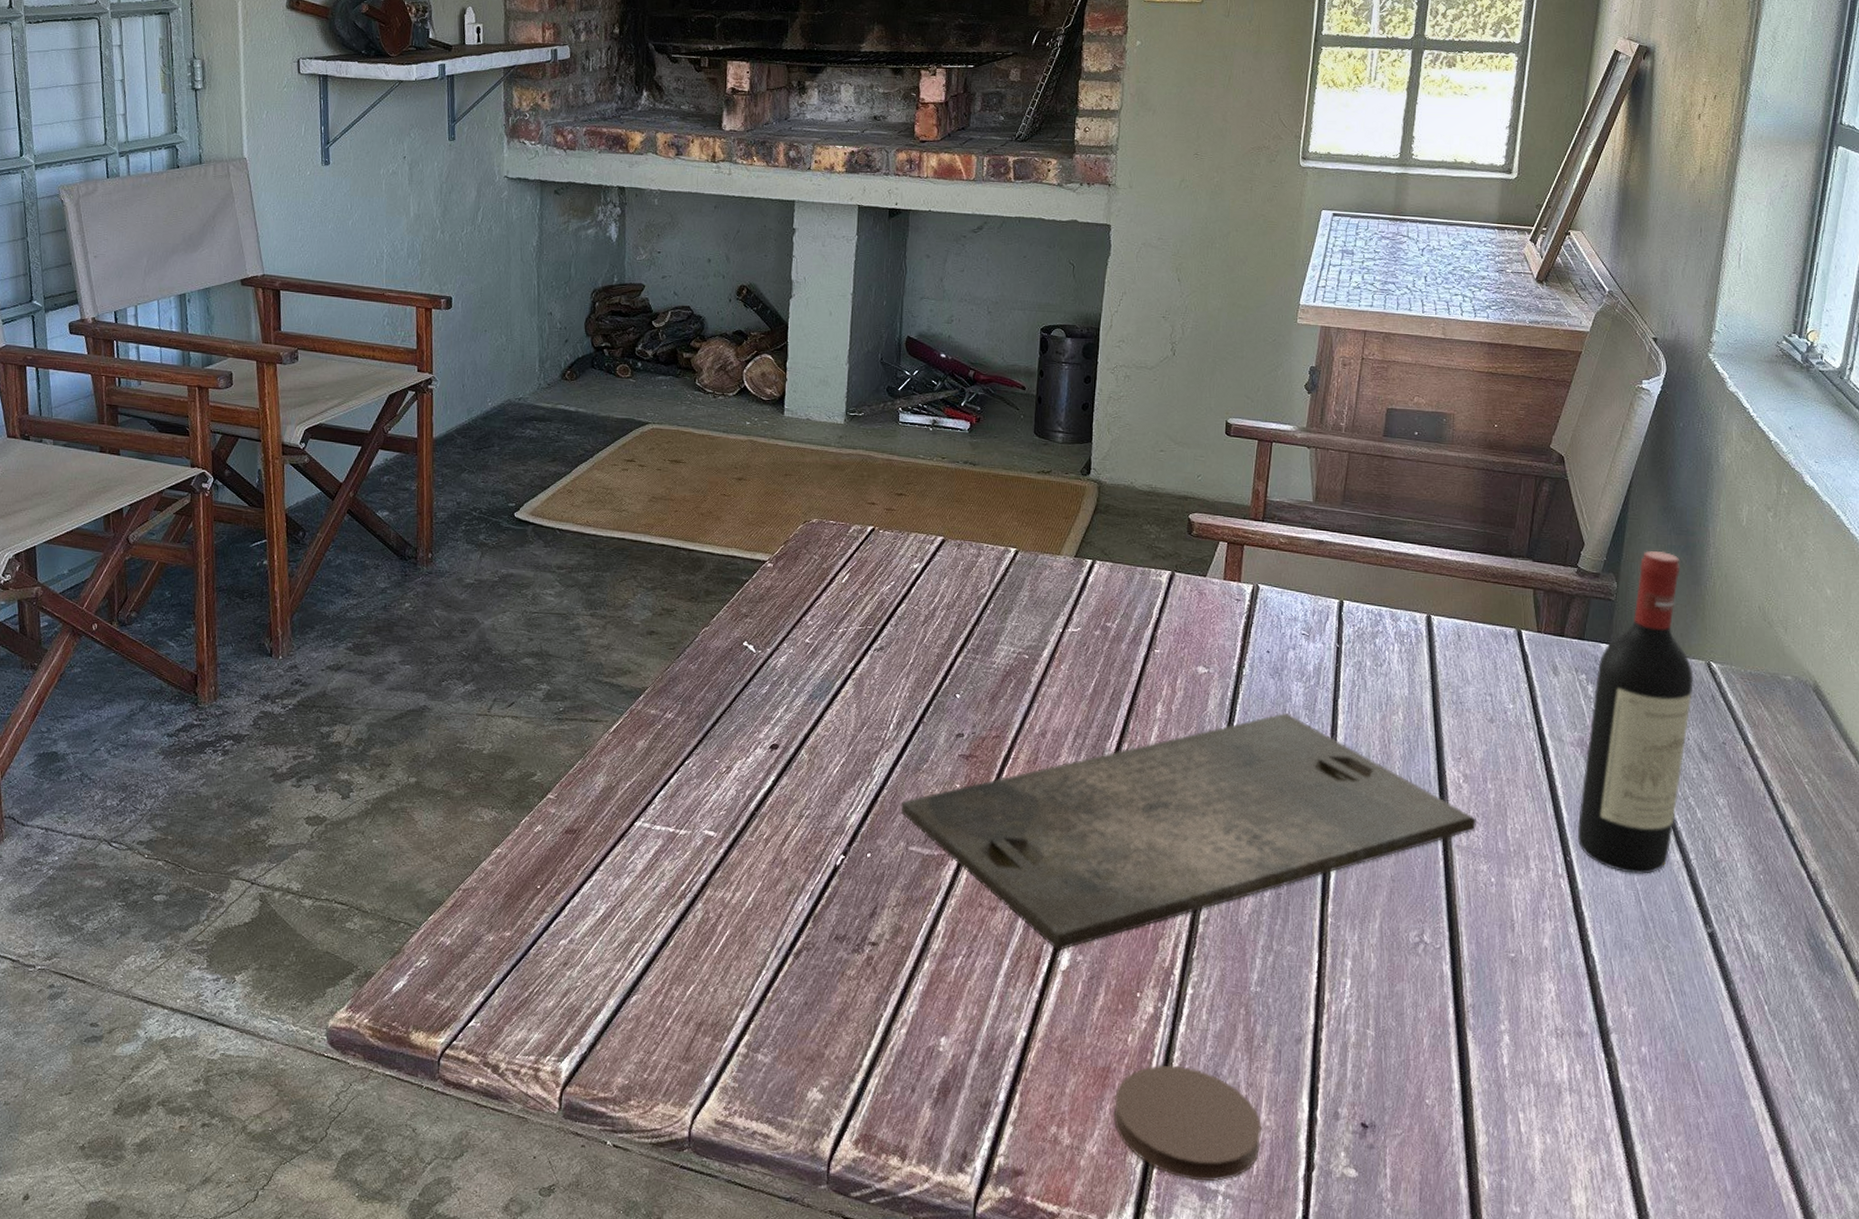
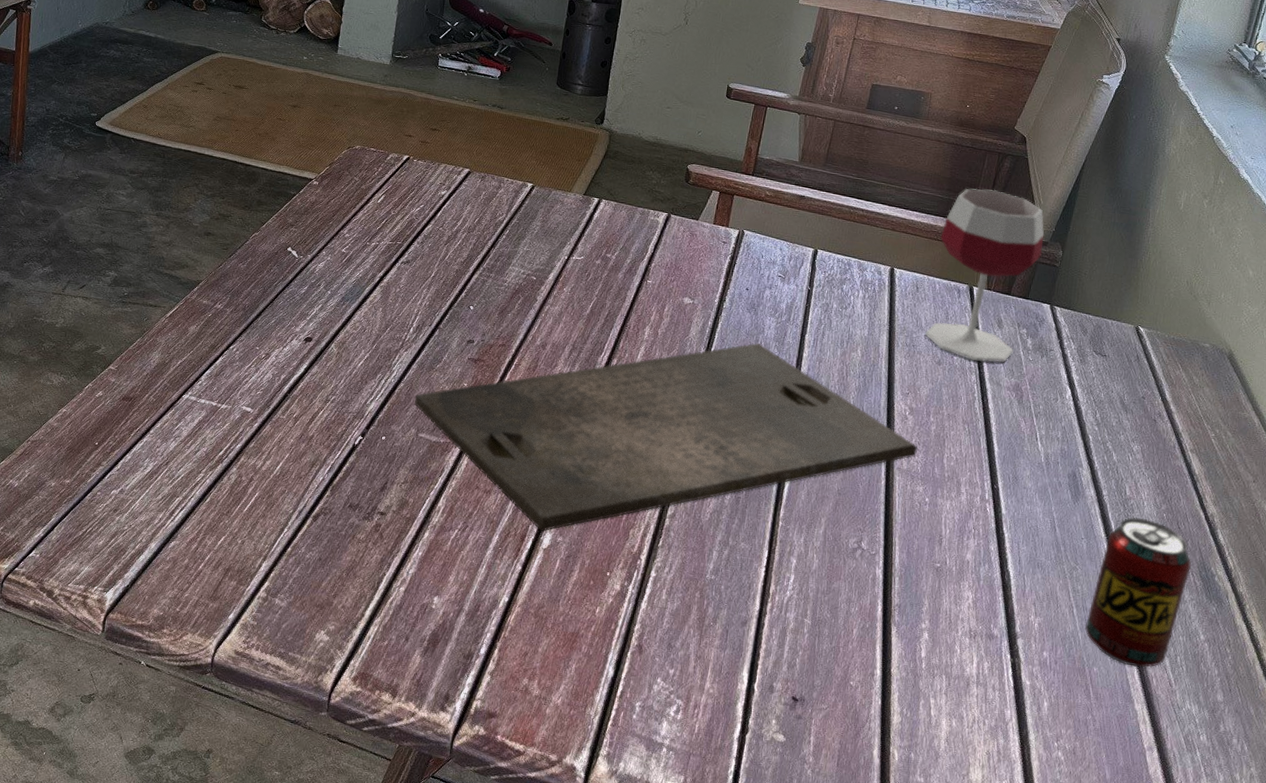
coaster: present [1113,1064,1262,1181] -> none [578,634,706,736]
wineglass: none [1473,517,1595,716] -> present [925,188,1045,363]
wine bottle: present [1577,551,1693,874] -> none [1005,226,1123,505]
beverage can: none [1685,882,1798,1057] -> present [1084,517,1192,667]

